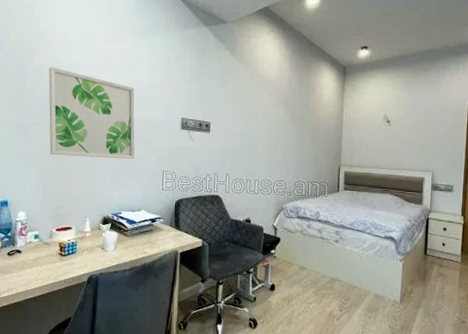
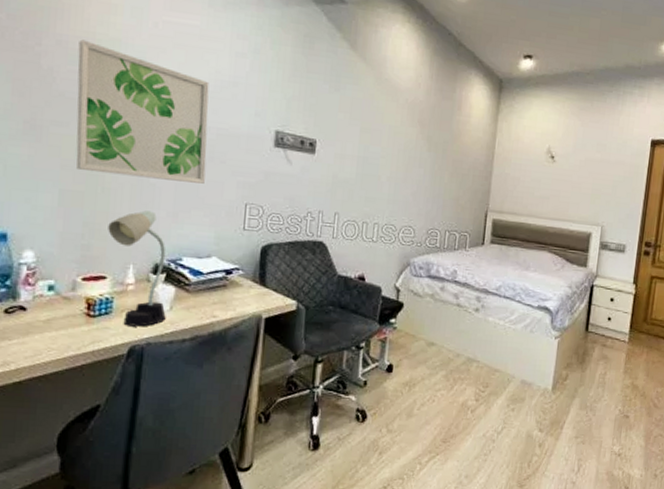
desk lamp: none [72,180,112,262] -> present [108,210,166,327]

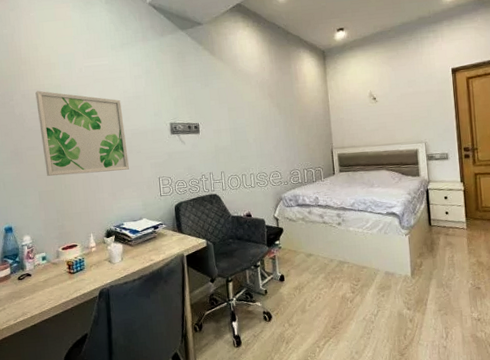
desk lamp: present [108,210,166,327] -> none [72,195,120,276]

